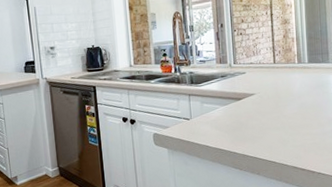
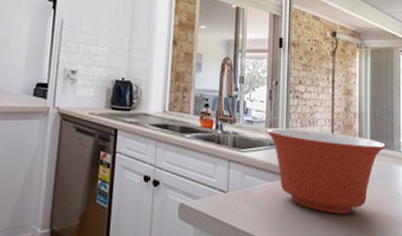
mixing bowl: none [217,57,322,122] -> present [266,128,386,214]

